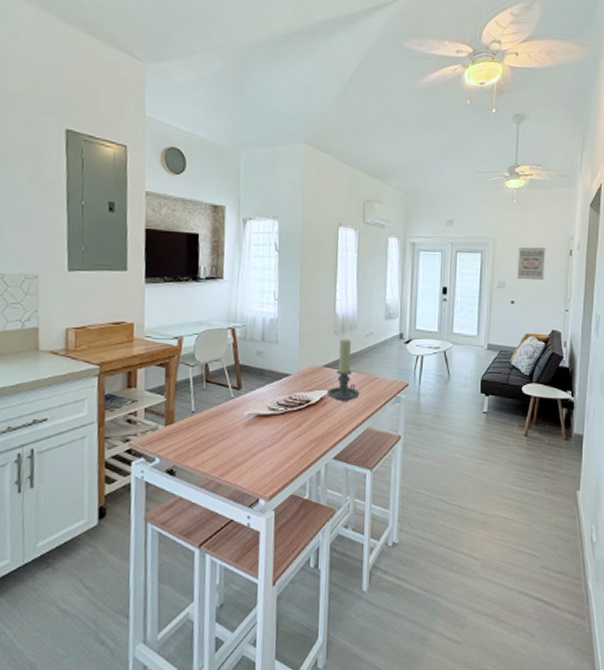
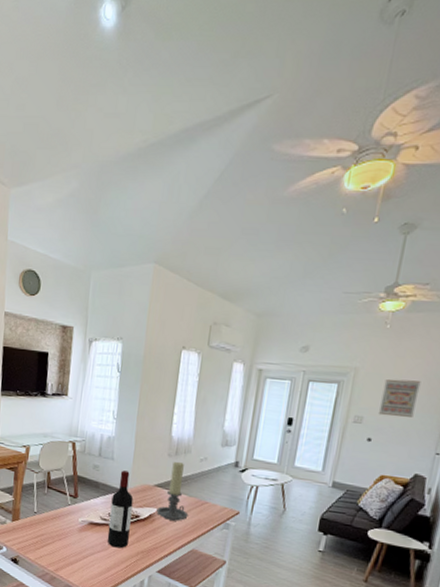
wine bottle: none [277,354,302,439] -> present [107,470,134,549]

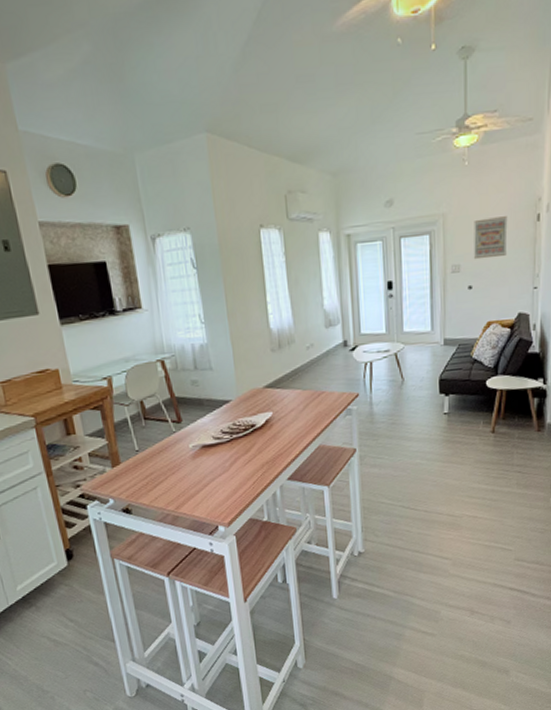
wine bottle: present [107,470,134,549] -> none [220,378,251,466]
candle holder: present [156,461,189,521] -> none [272,354,307,421]

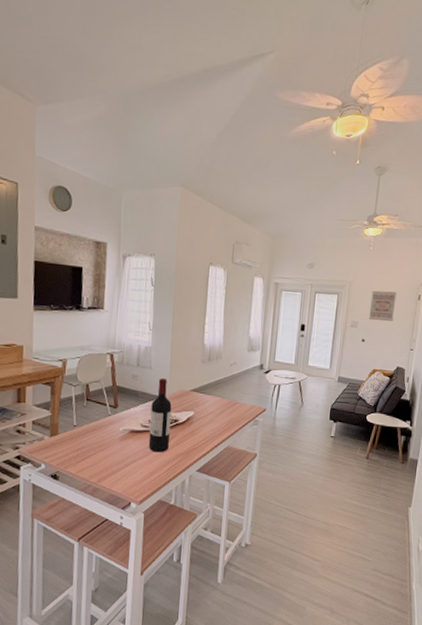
wine bottle: none [220,378,251,466] -> present [148,378,172,453]

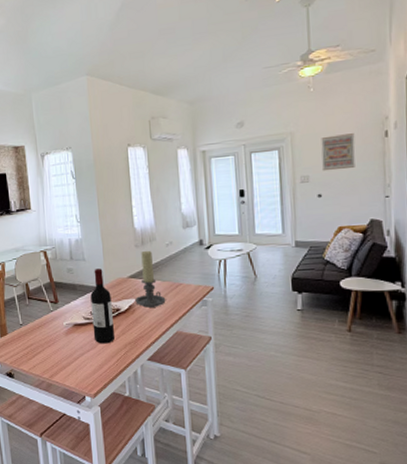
candle holder: none [194,367,223,422] -> present [135,250,166,308]

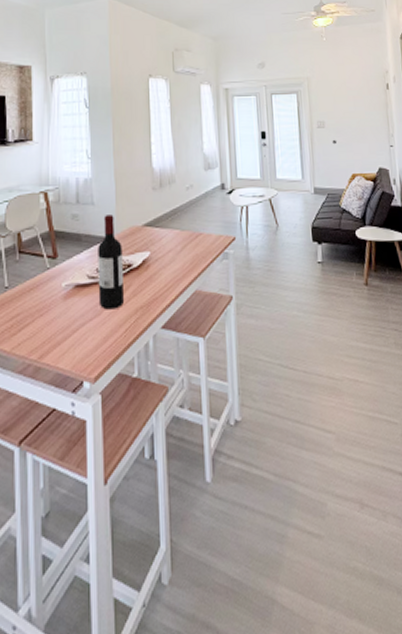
candle holder: present [135,250,166,308] -> none [150,194,185,262]
wall art: present [321,133,355,172] -> none [333,84,364,118]

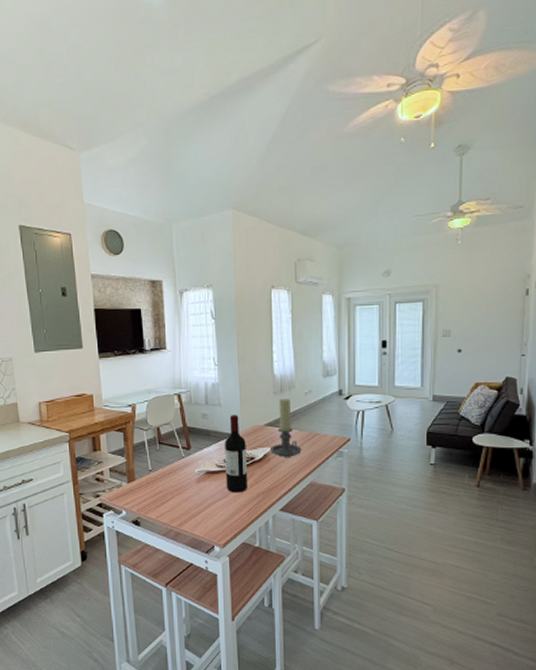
candle holder: none [150,194,185,262] -> present [271,398,302,457]

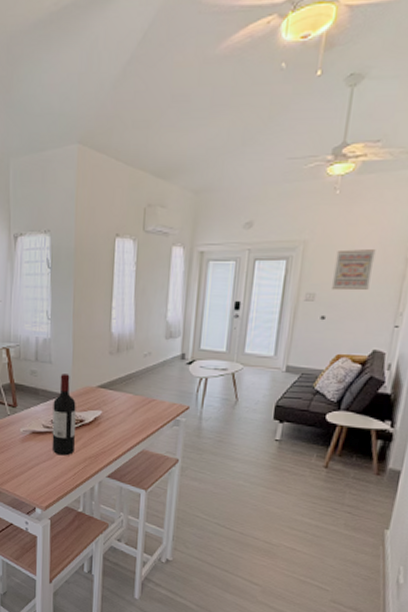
candle holder: present [271,398,302,457] -> none [102,359,136,422]
wall art: none [463,290,497,327] -> present [330,249,376,291]

